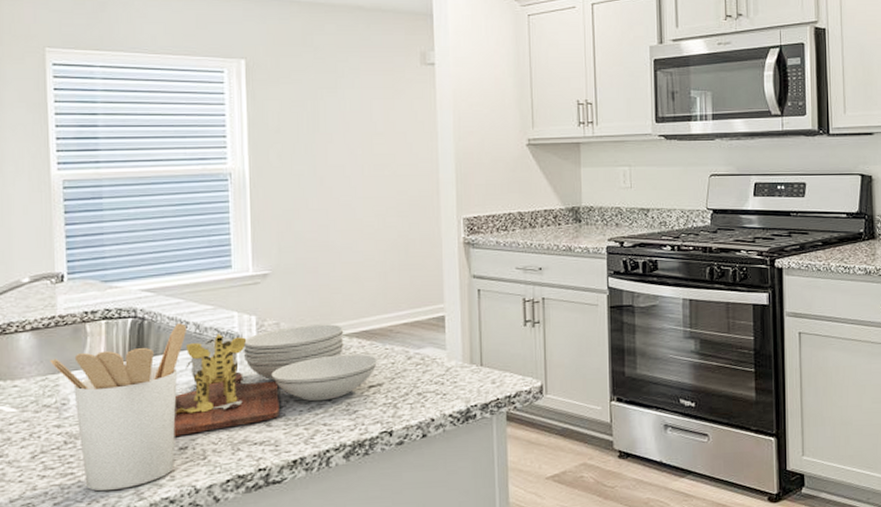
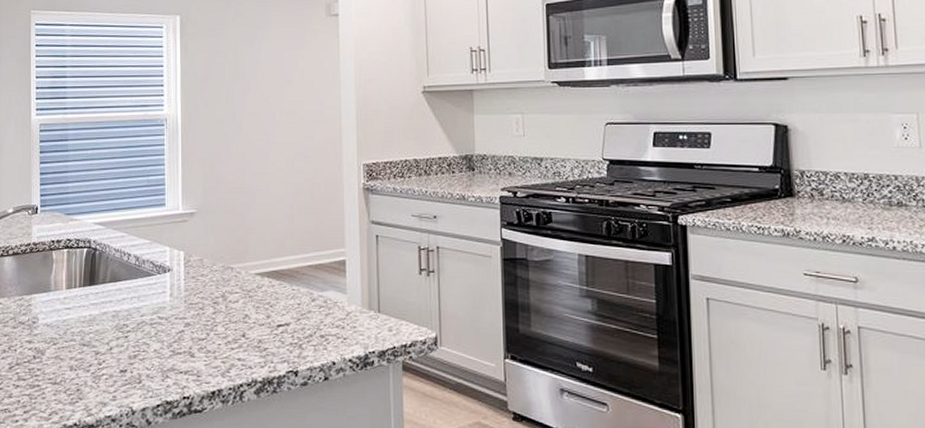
utensil holder: present [50,323,186,491] -> none [25,255,128,405]
cutting board: present [173,324,379,436] -> none [116,262,286,359]

